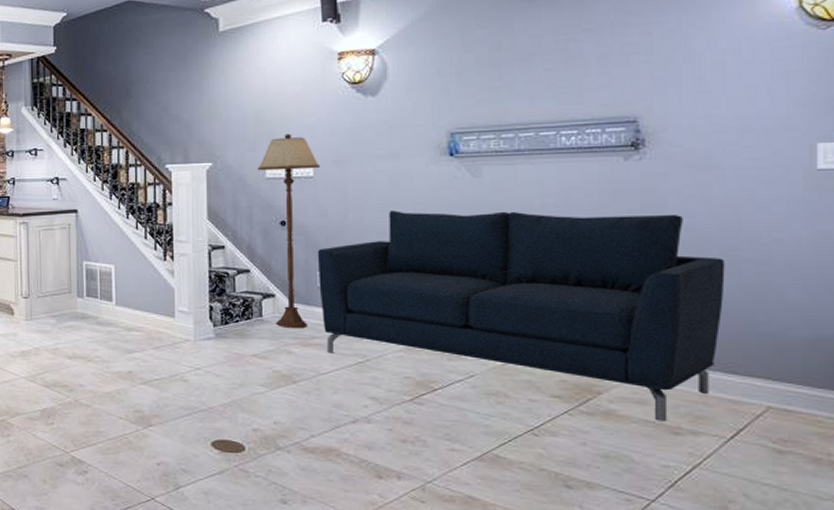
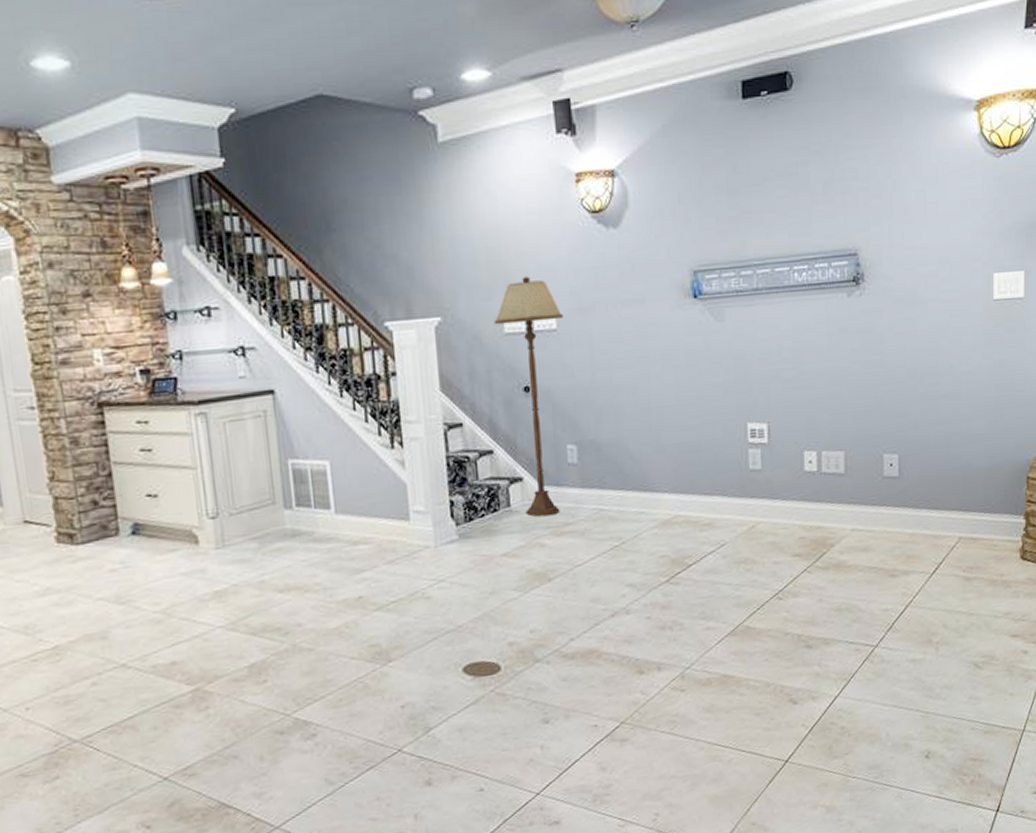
sofa: present [317,210,725,421] -> none [565,351,928,566]

